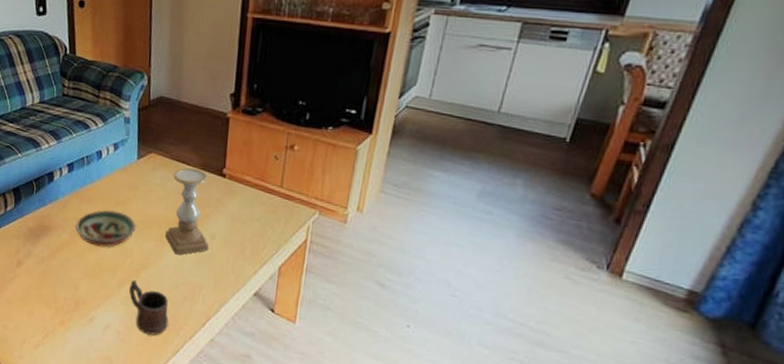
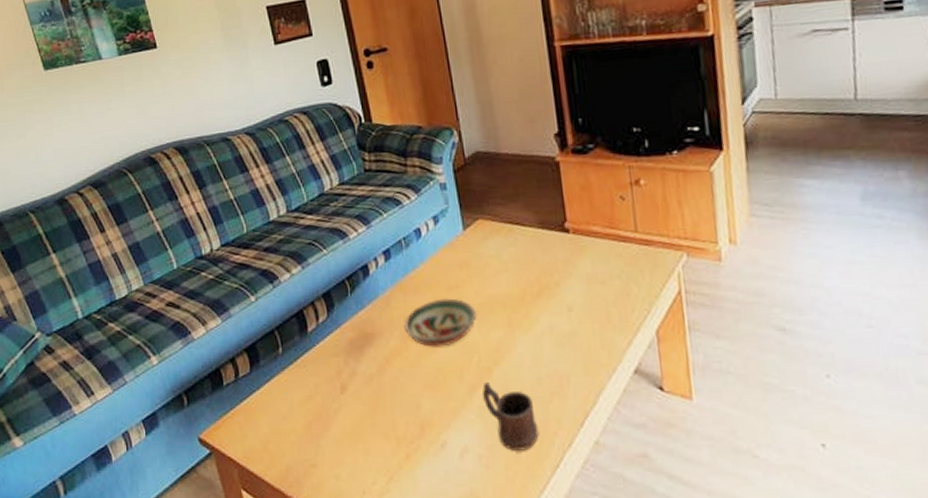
candle holder: present [166,167,210,255] -> none [508,228,569,339]

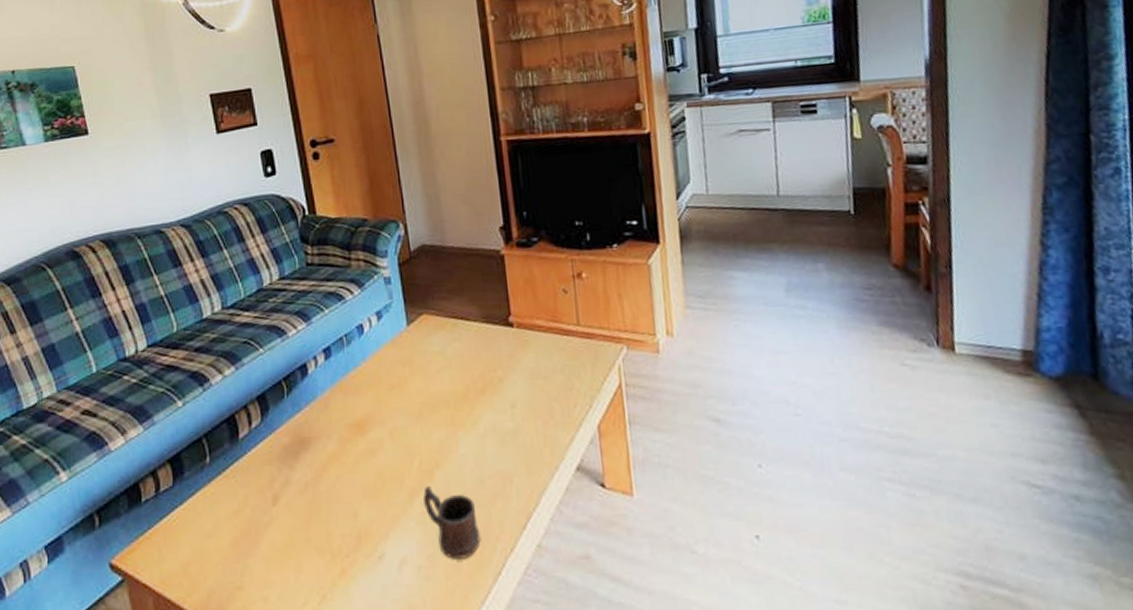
decorative bowl: present [404,298,477,347] -> none [343,397,419,451]

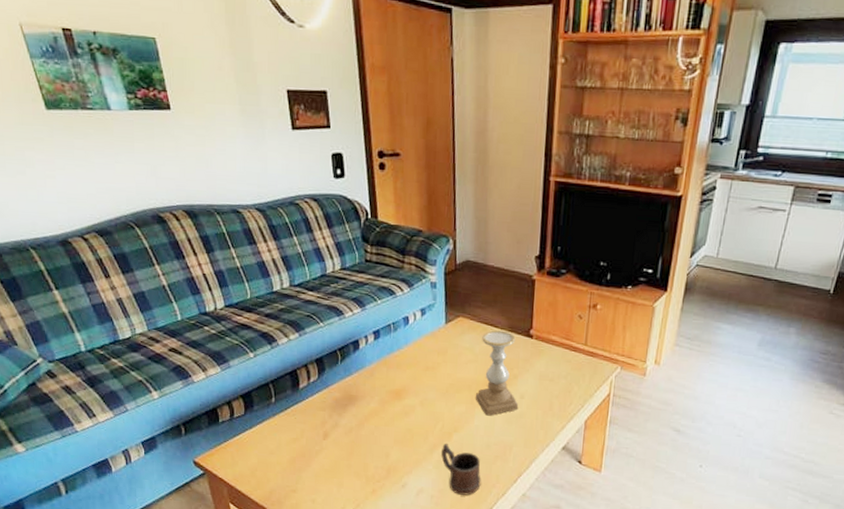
candle holder: none [453,323,512,439] -> present [476,330,519,416]

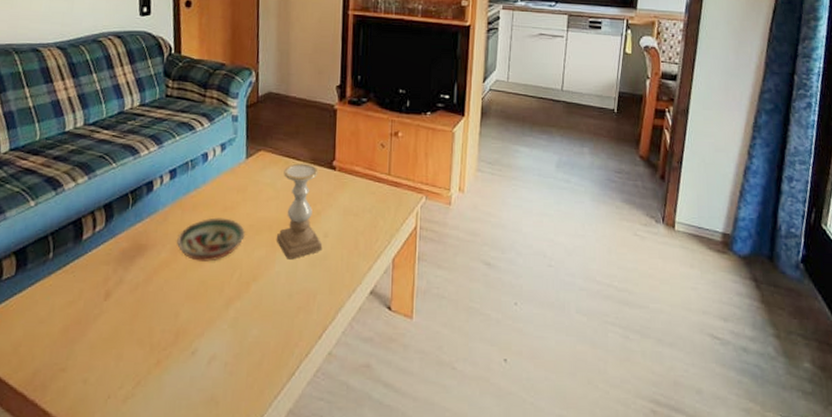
decorative bowl: none [384,375,446,413] -> present [177,217,245,262]
mug: present [441,443,481,496] -> none [238,295,282,359]

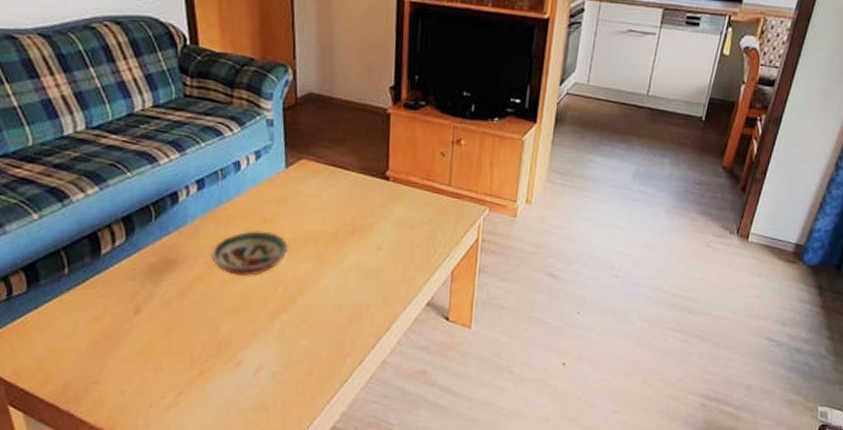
candle holder: present [277,163,323,260] -> none [325,173,376,273]

